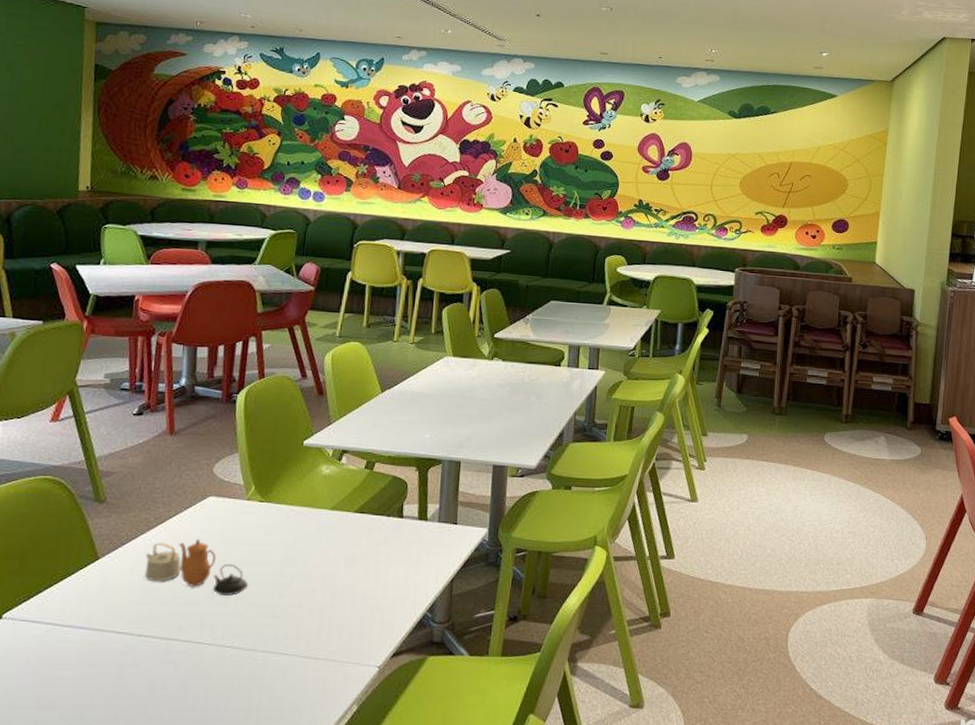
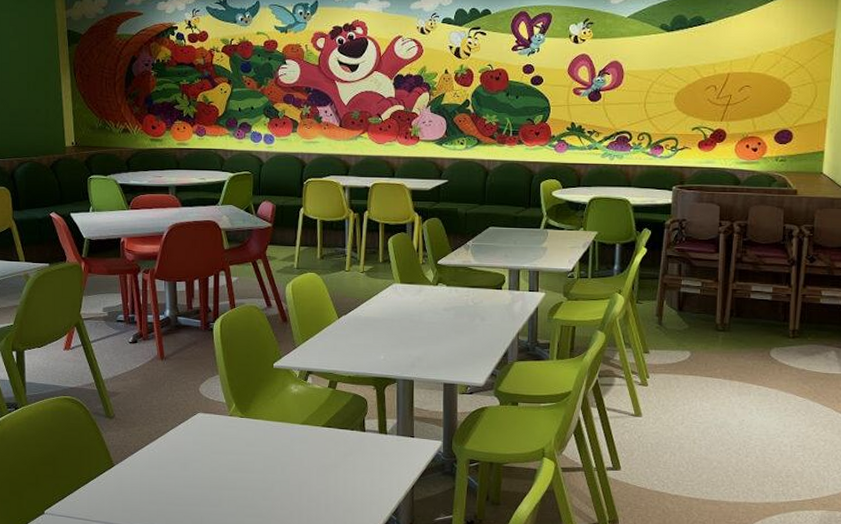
teapot: present [145,539,249,596] -> none [151,449,237,498]

